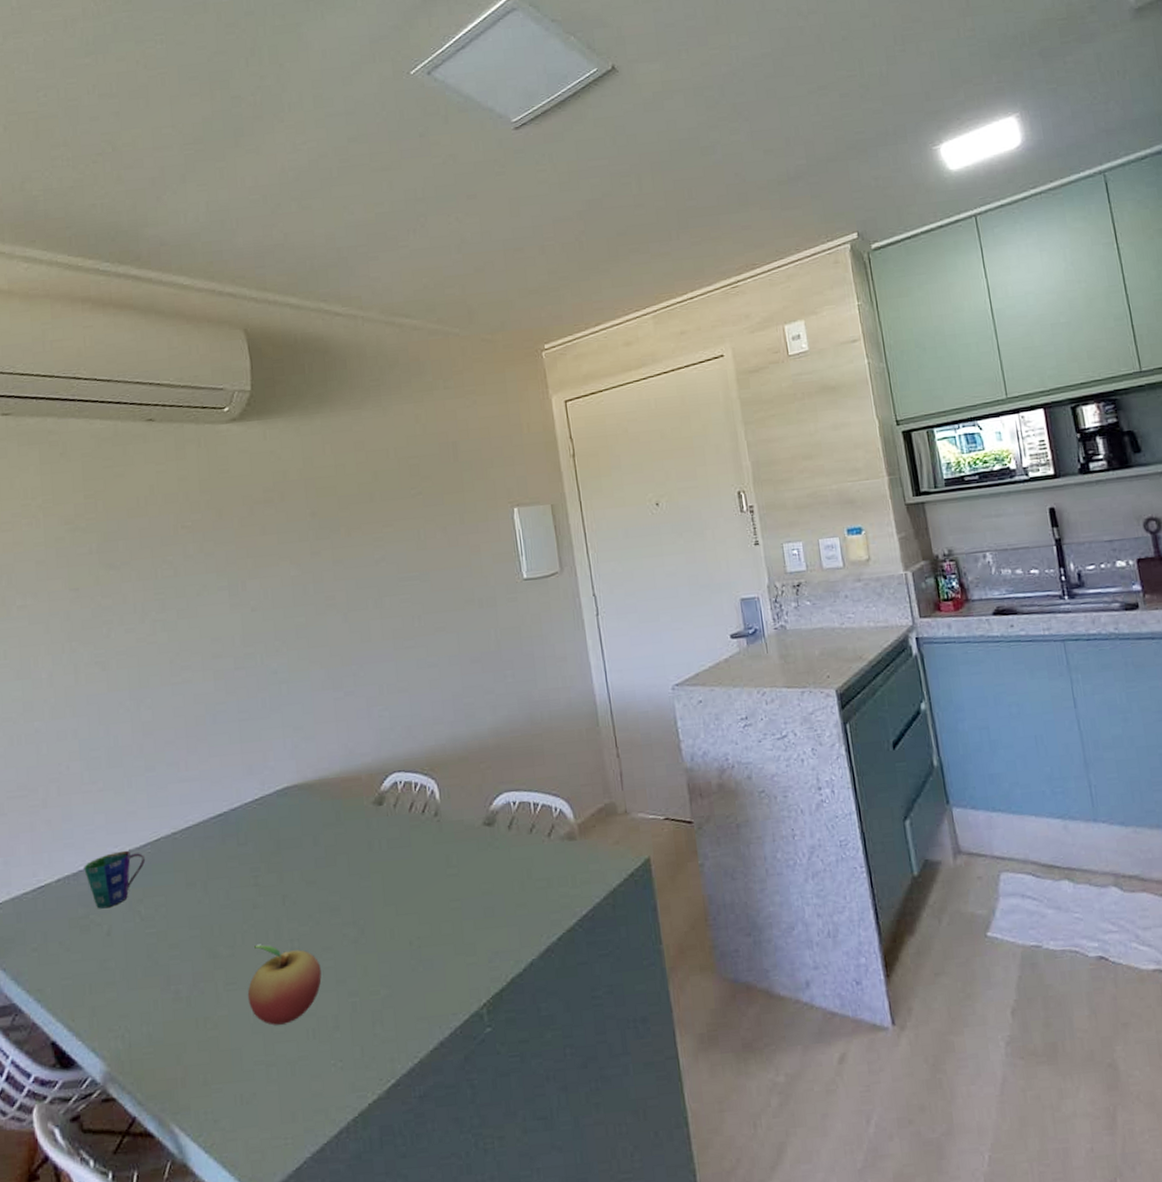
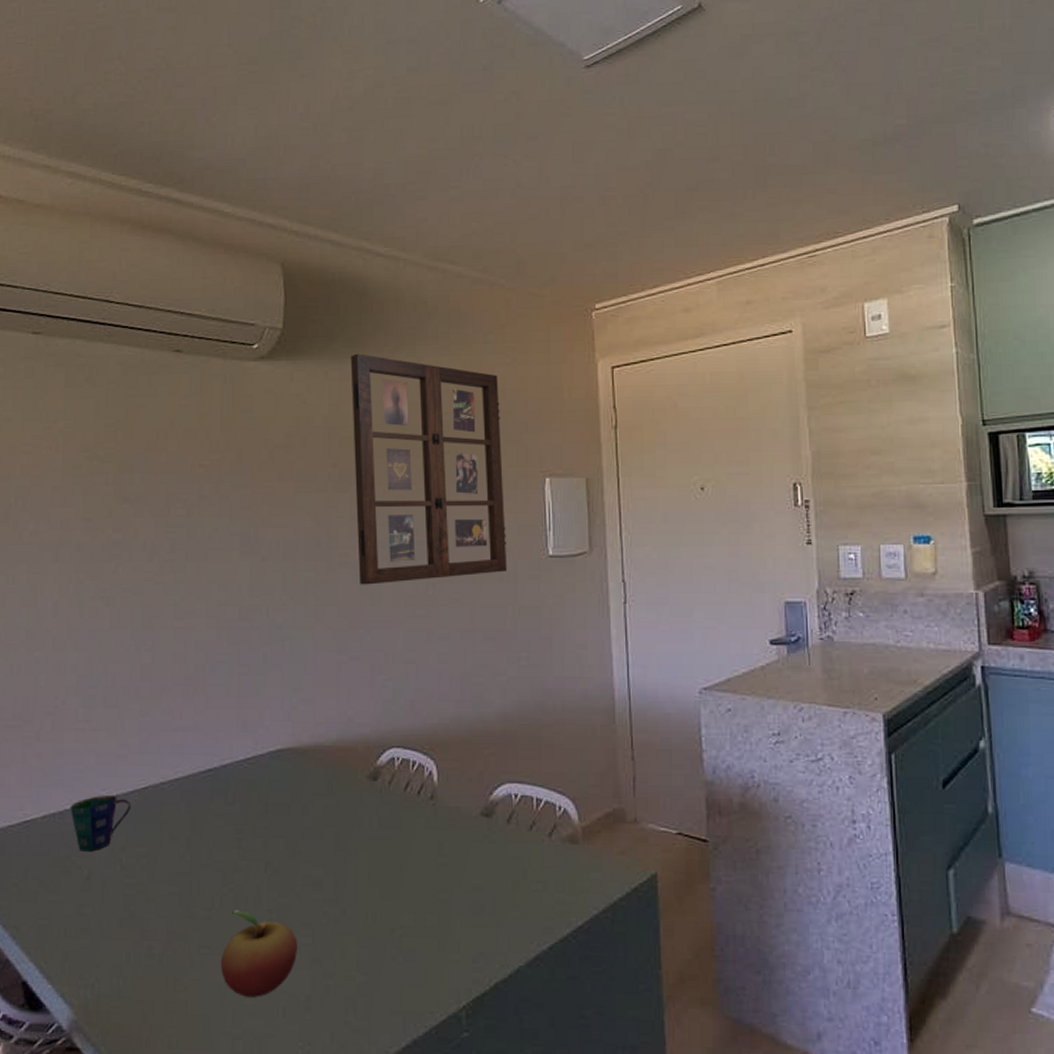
picture frame: none [319,408,487,624] -> present [350,353,508,585]

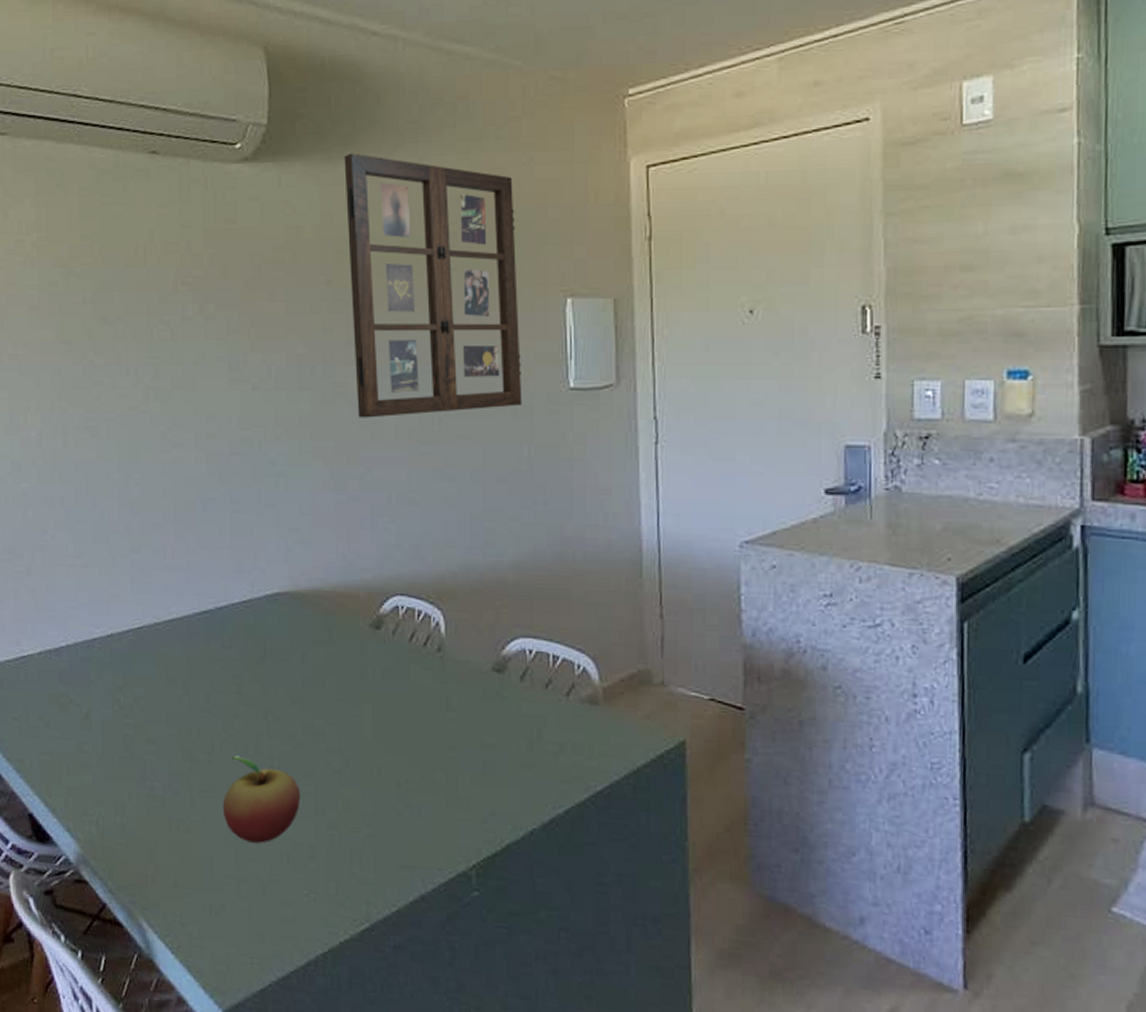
cup: present [70,794,132,852] -> none [65,633,127,690]

